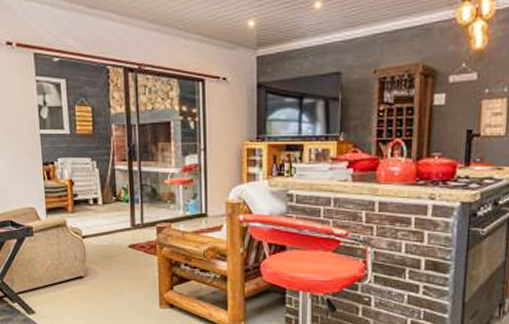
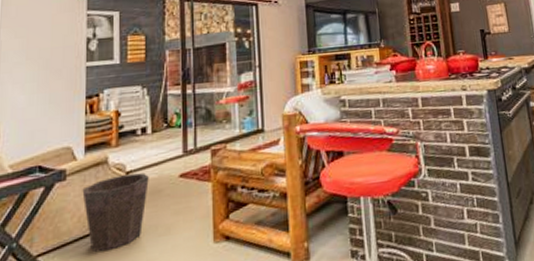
waste bin: none [47,239,102,299] -> present [82,172,149,252]

